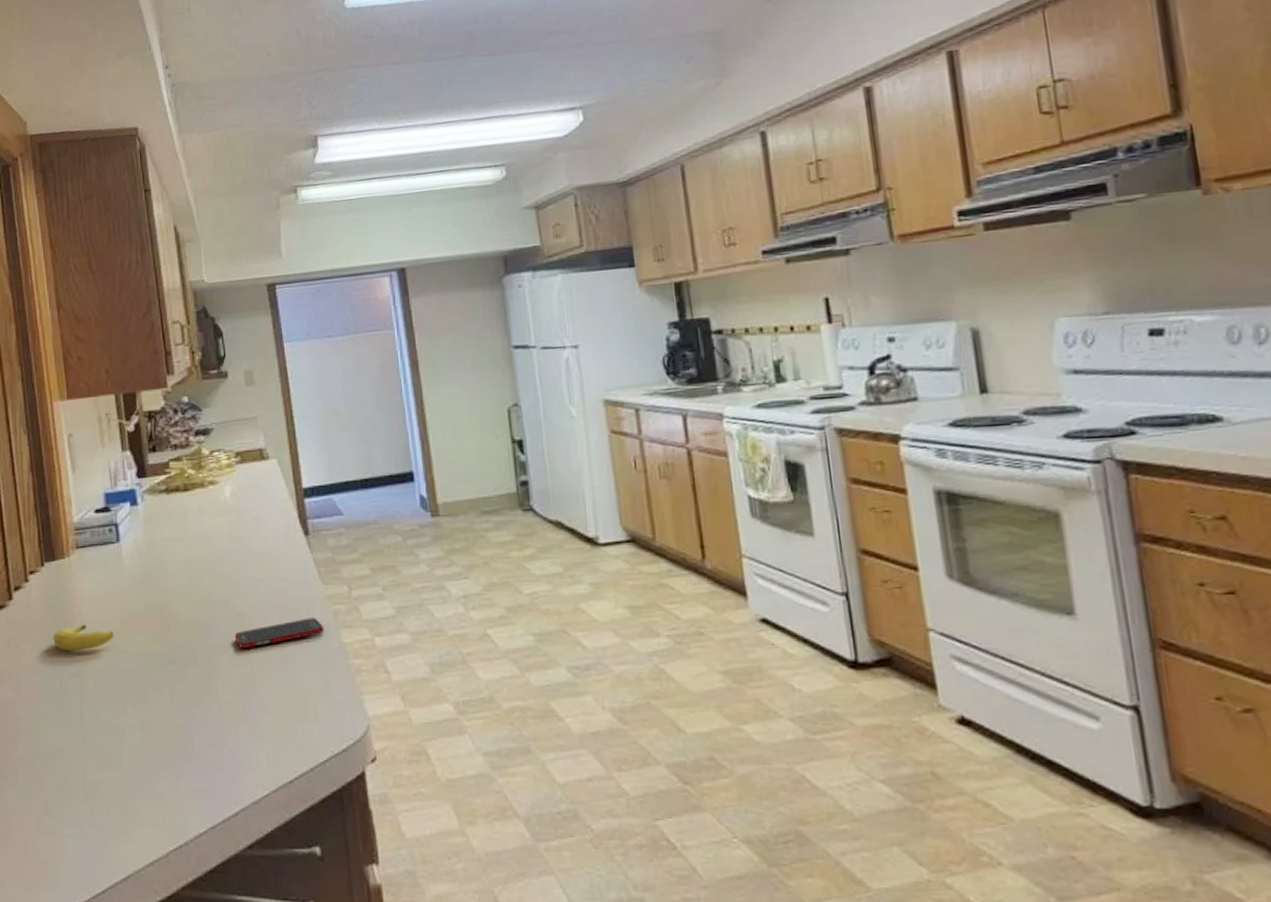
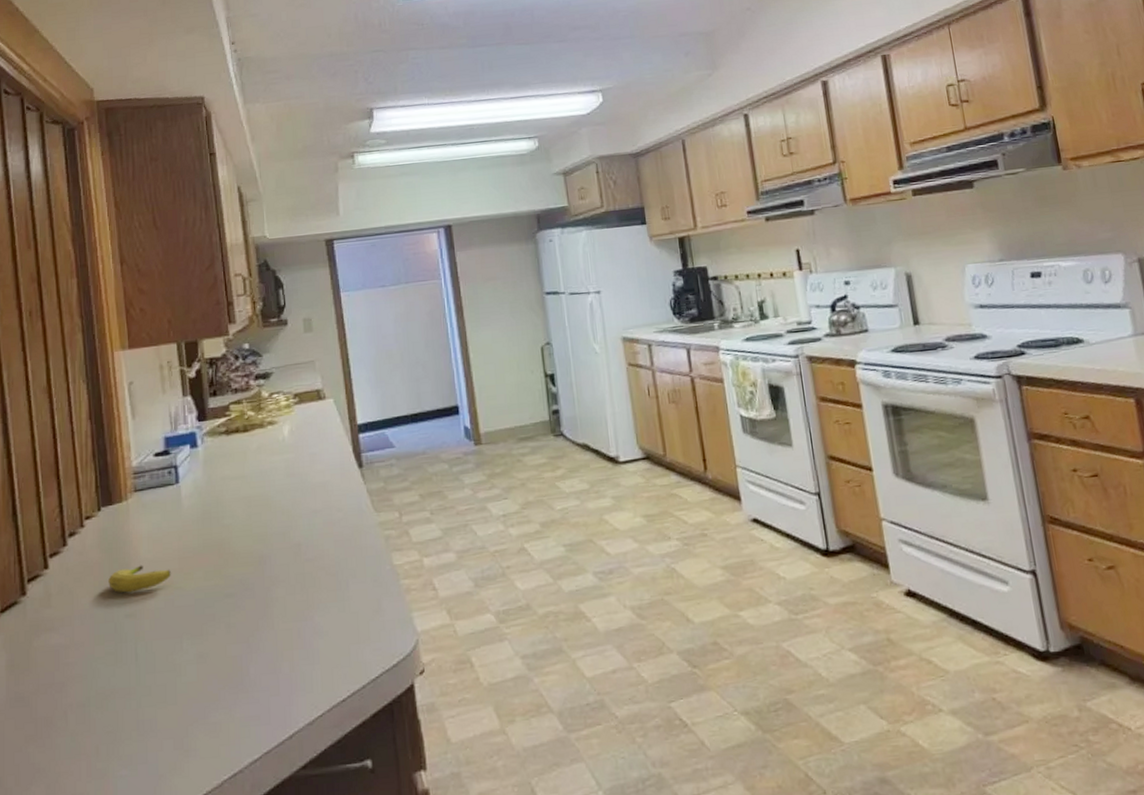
cell phone: present [234,618,325,650] -> none [291,543,377,578]

